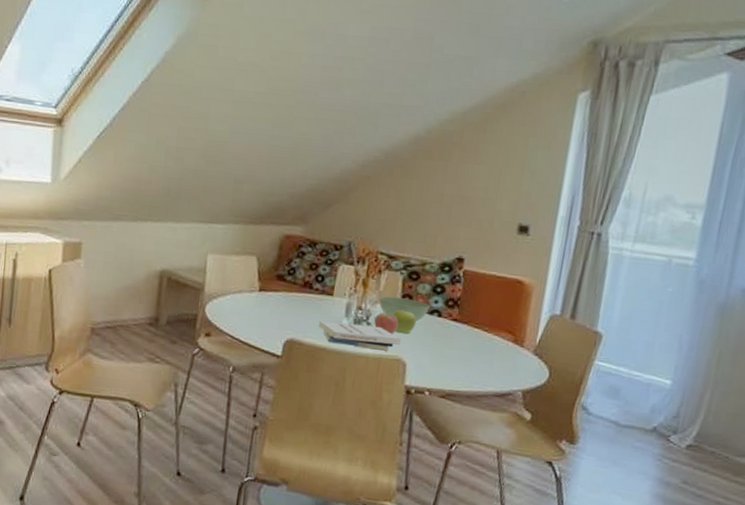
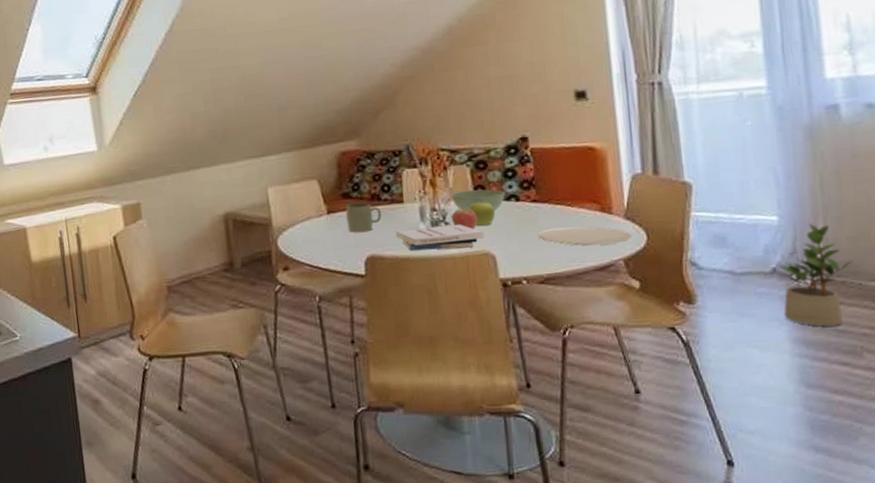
mug: none [275,285,310,317] -> present [345,202,381,233]
plate: none [449,348,537,376] -> present [537,226,633,246]
potted plant: none [652,393,727,490] -> present [780,223,853,327]

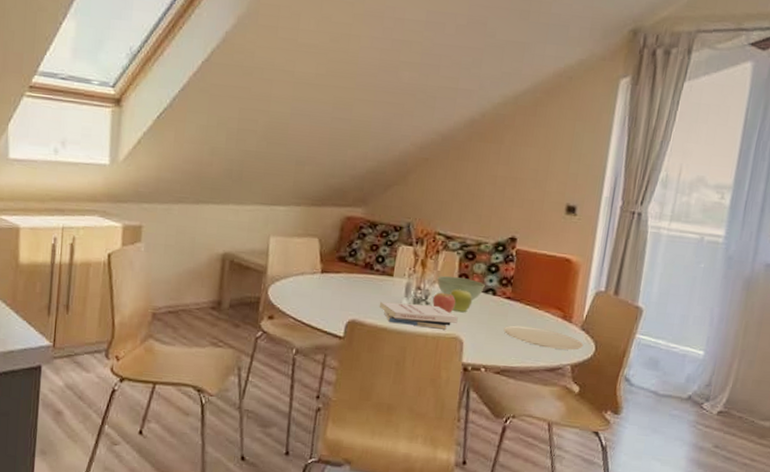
mug: present [345,202,381,233] -> none [337,267,371,298]
potted plant: present [780,223,853,327] -> none [687,362,752,453]

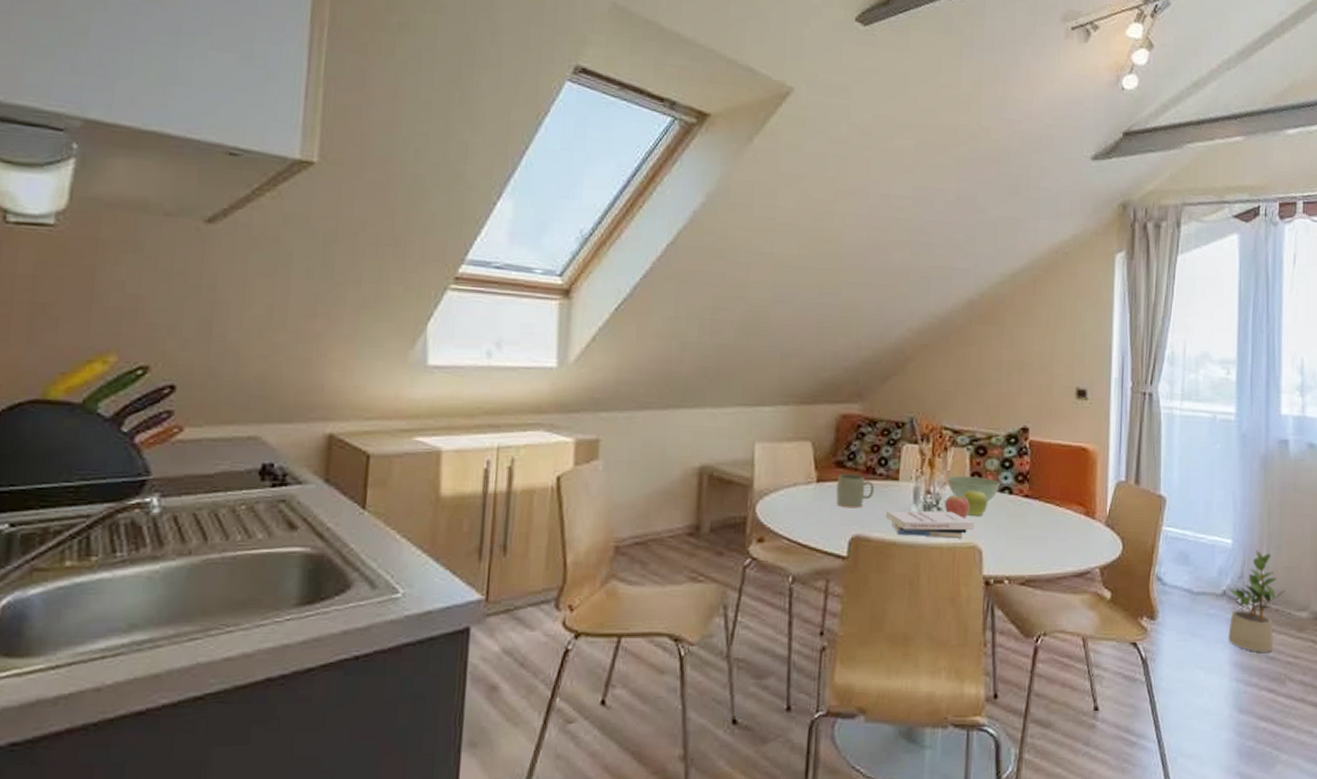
mug: none [337,267,371,298] -> present [836,473,874,508]
plate: present [503,325,584,350] -> none [1024,527,1110,550]
potted plant: none [687,362,752,453] -> present [1228,550,1286,652]

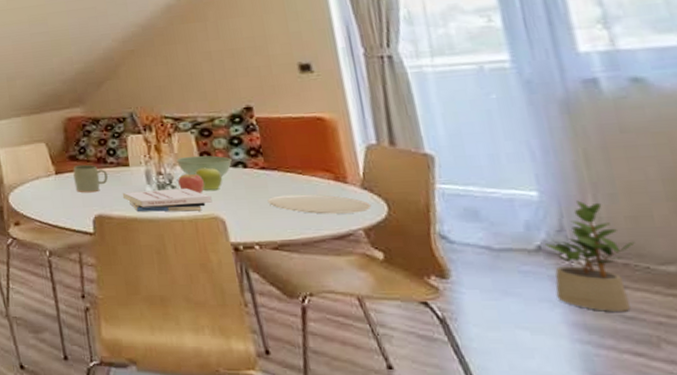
plate: none [1024,527,1110,550] -> present [267,194,372,214]

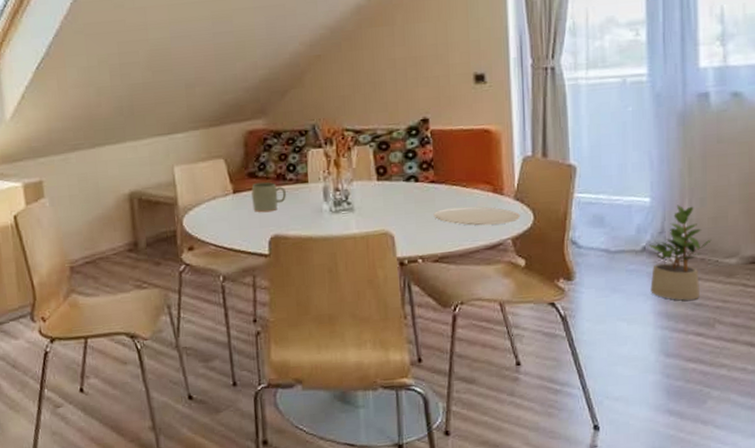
books: present [122,189,212,212] -> none [299,205,384,230]
bowl: present [176,155,232,178] -> none [354,170,405,193]
fruit: present [178,170,205,194] -> none [354,185,378,210]
fruit: present [194,167,223,191] -> none [369,182,396,206]

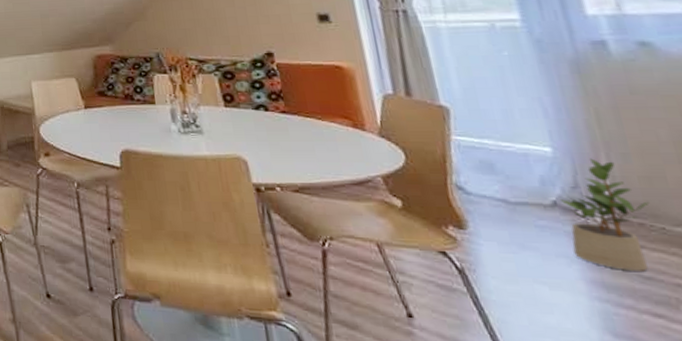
mug: present [251,181,286,213] -> none [101,100,135,128]
plate: present [433,206,521,226] -> none [288,139,390,160]

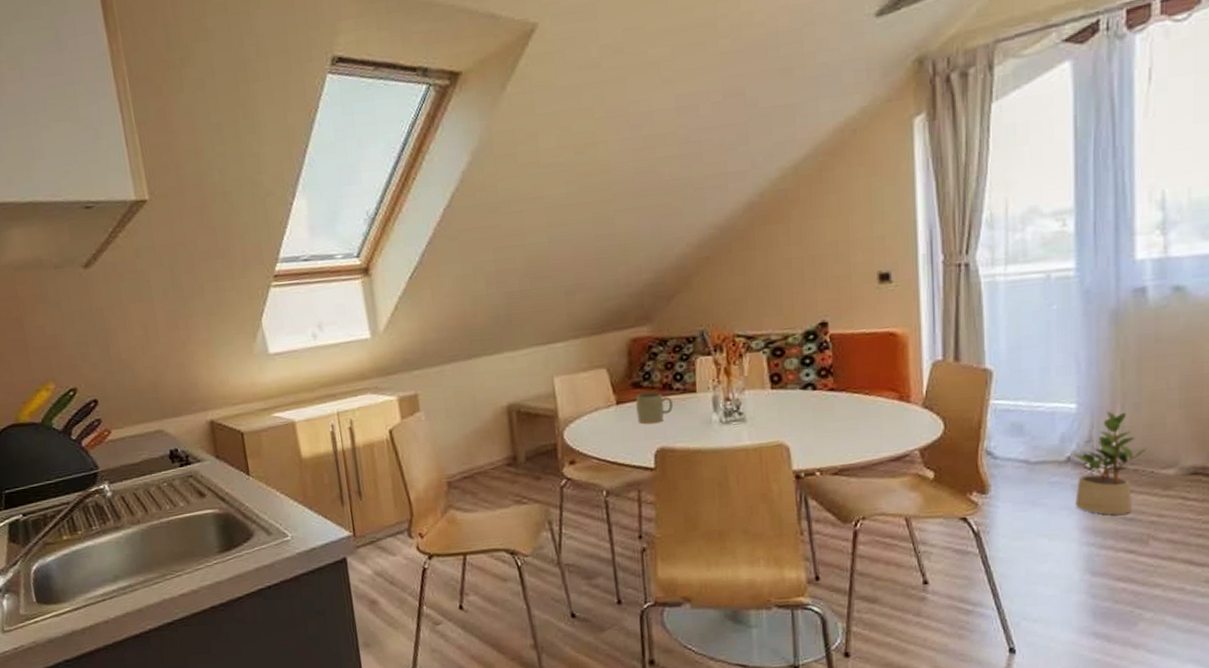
mug: none [101,100,135,128] -> present [636,392,673,425]

